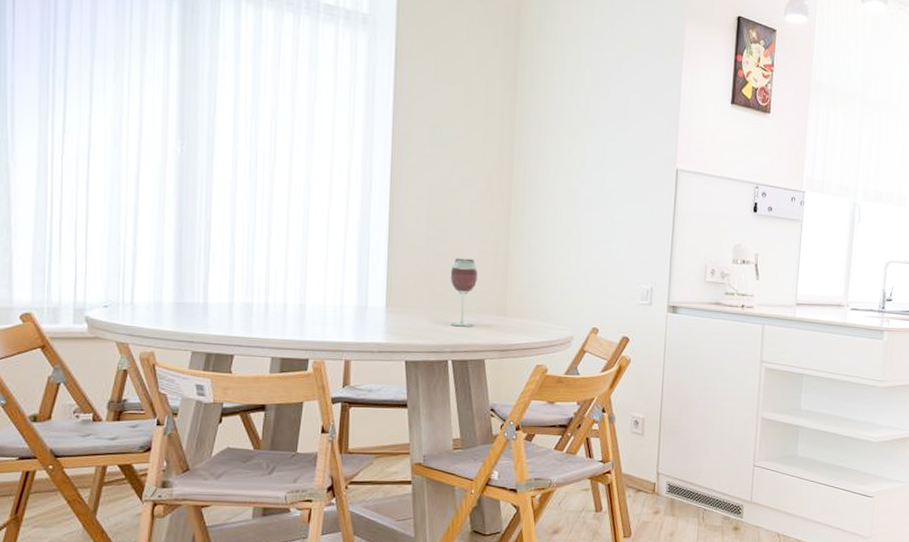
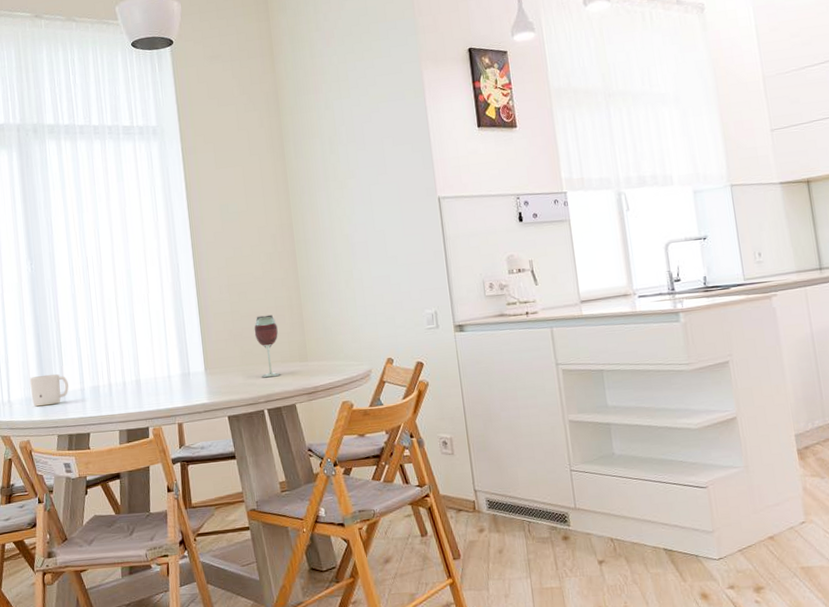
mug: none [162,279,213,316] -> present [29,373,69,407]

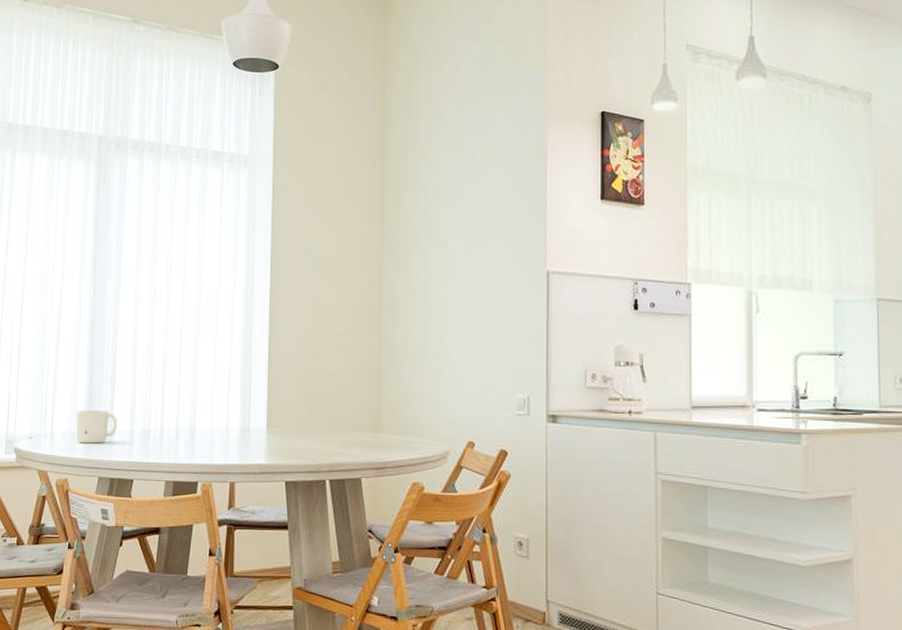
wineglass: present [254,314,281,378] -> none [326,376,352,446]

